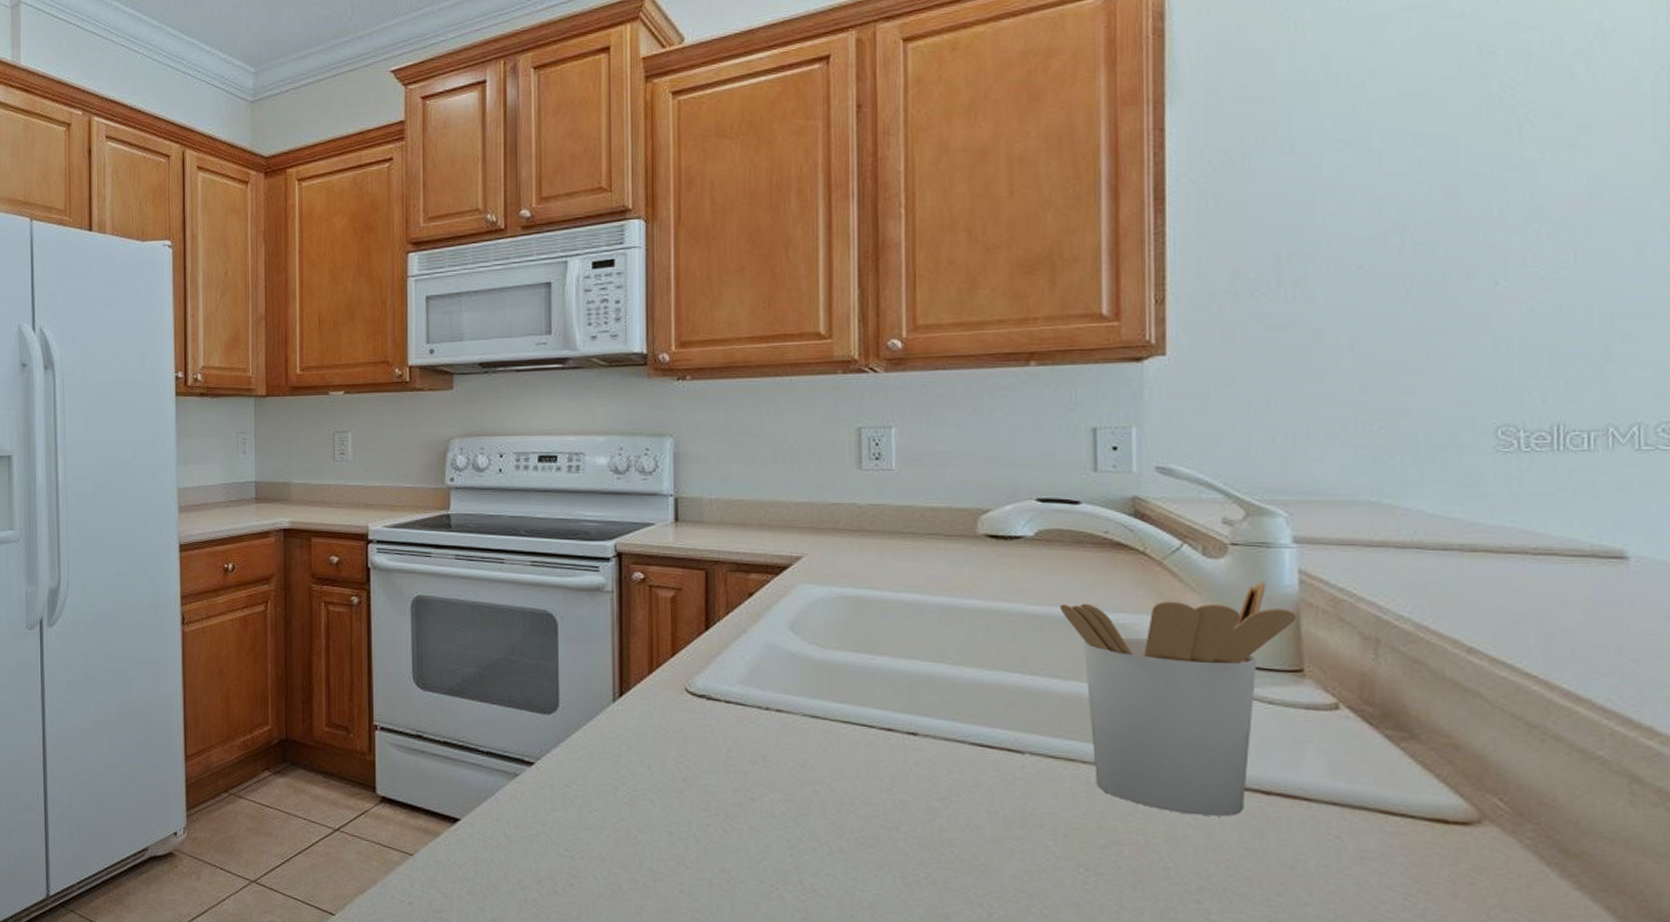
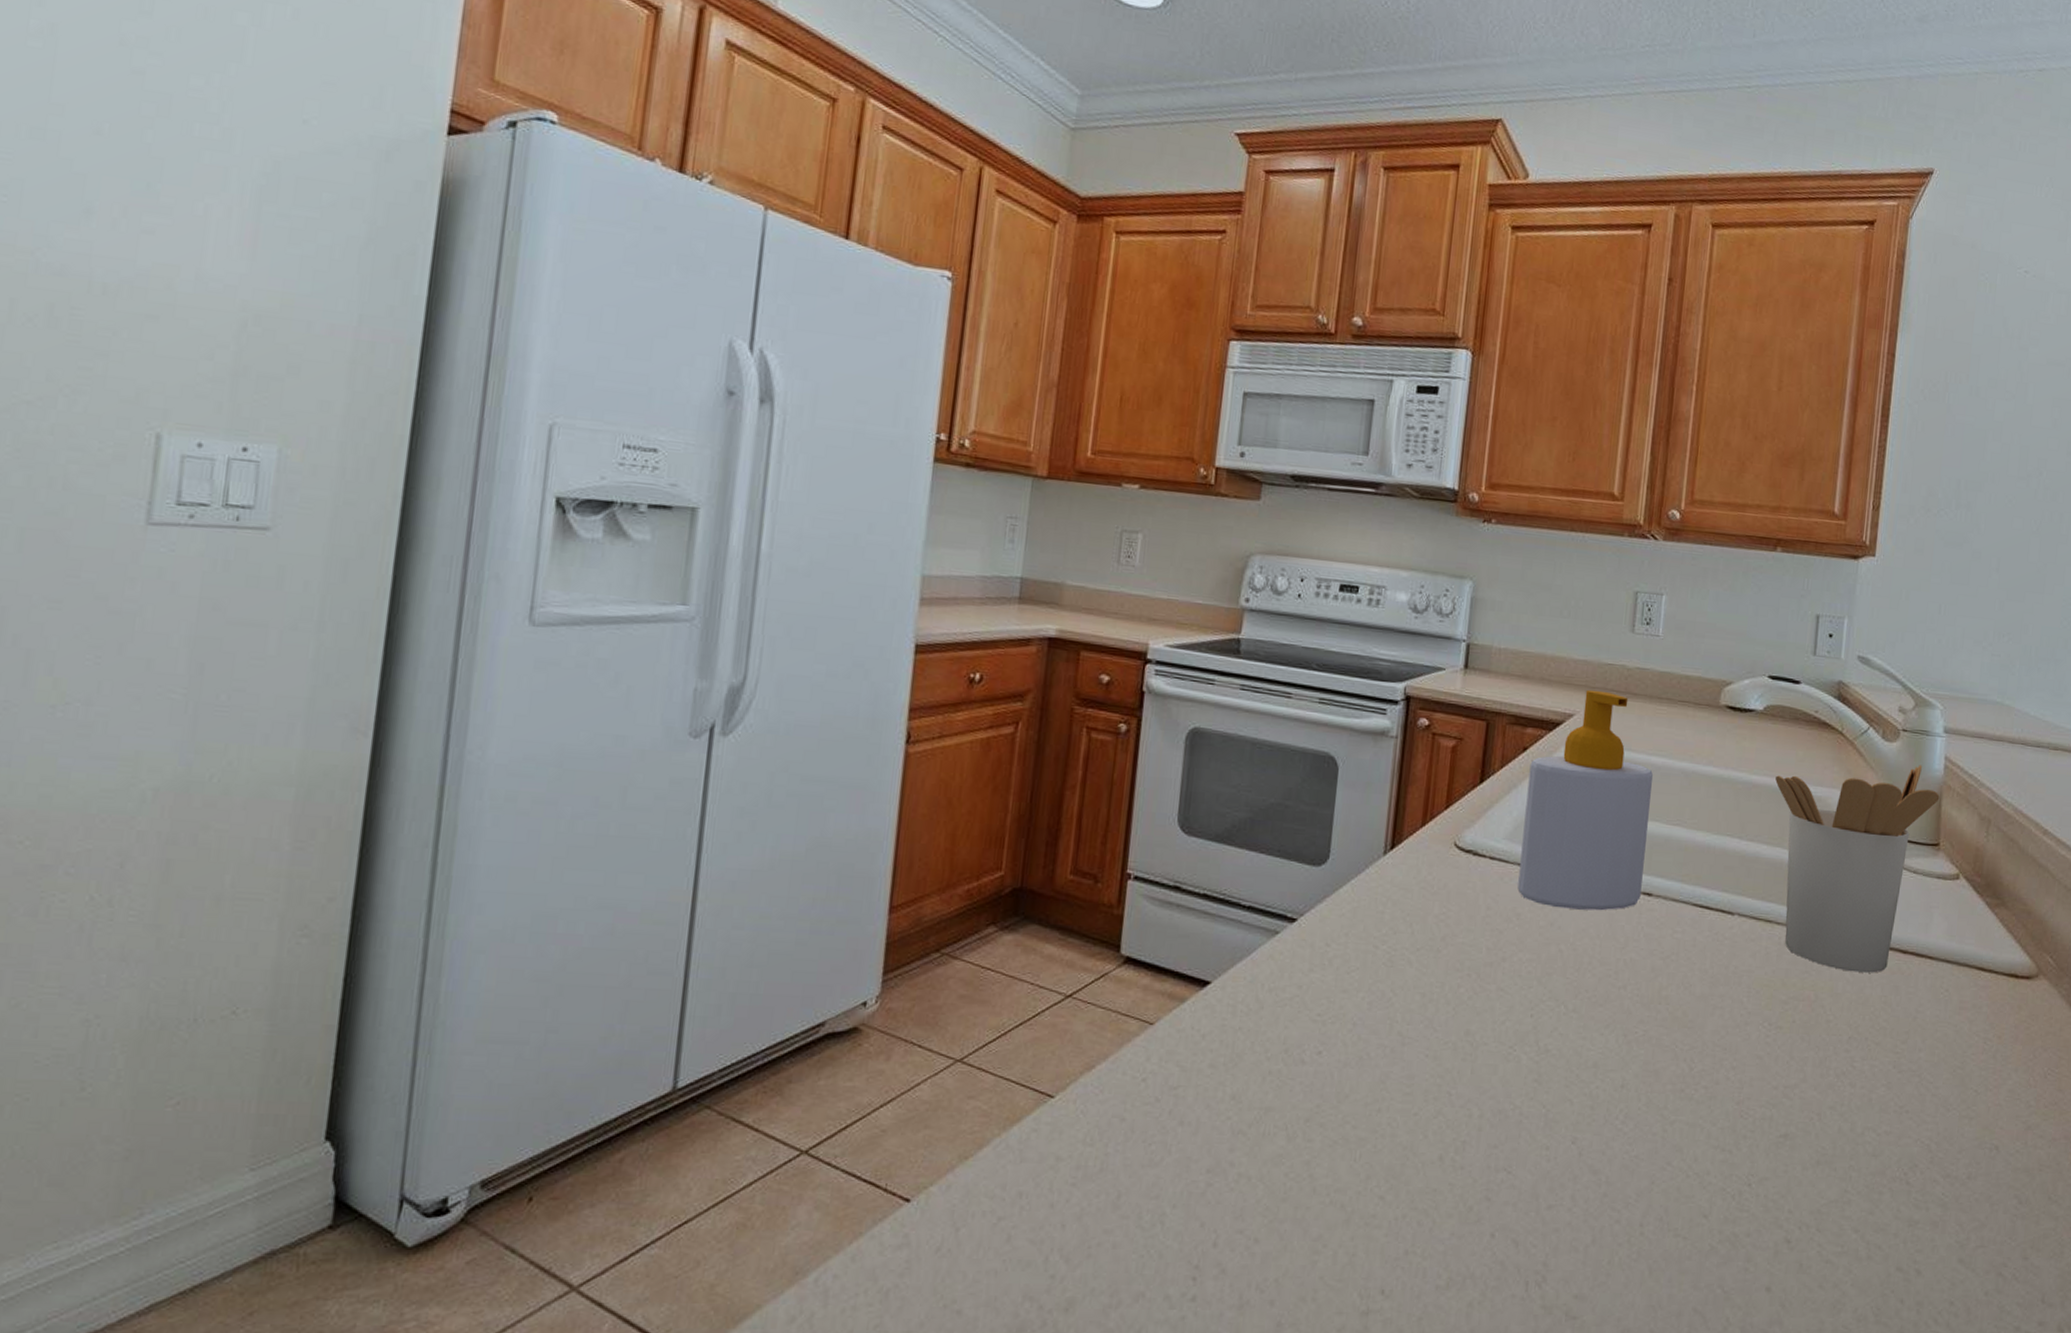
soap bottle: none [758,531,904,752] -> present [1517,689,1654,911]

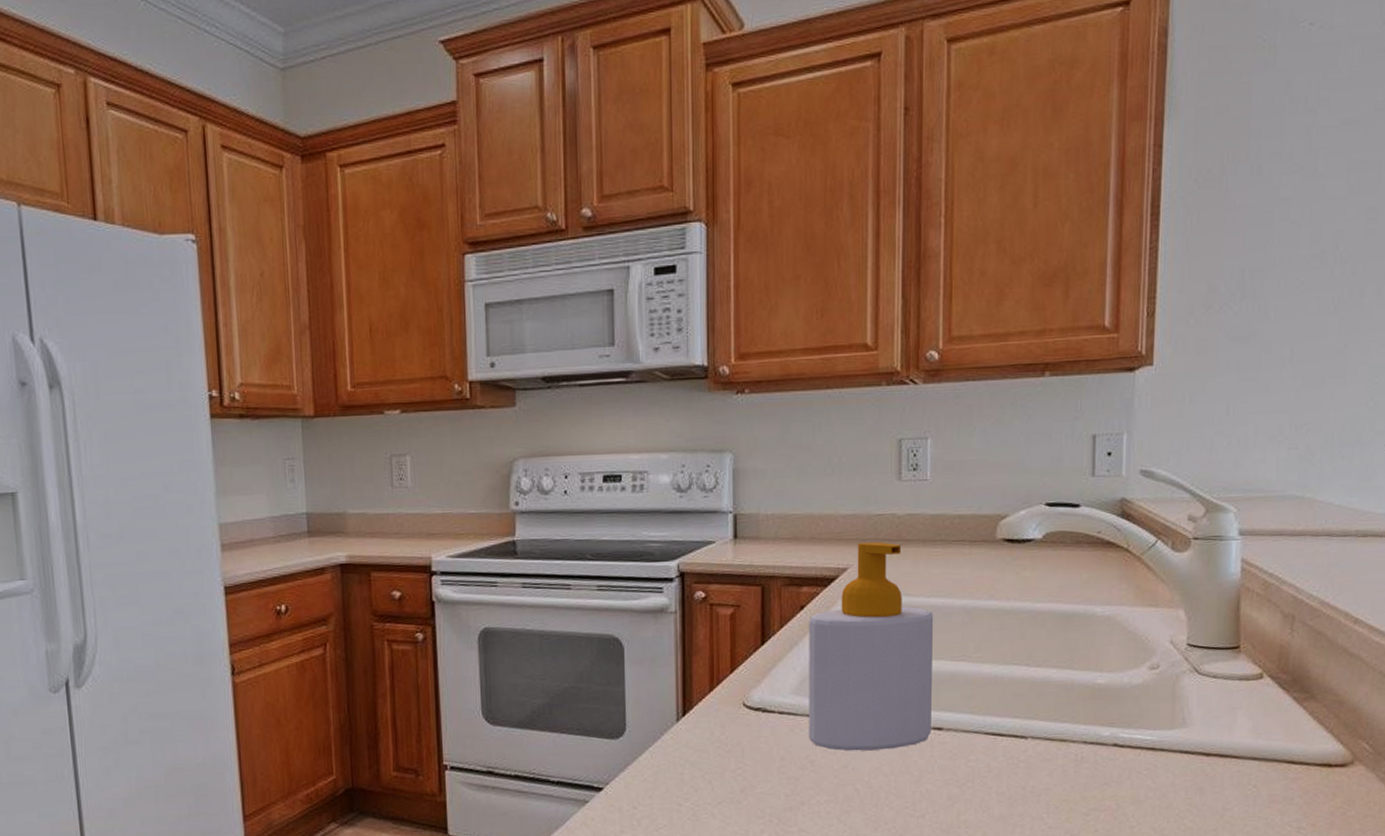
utensil holder: present [1775,765,1940,973] -> none [1060,571,1238,779]

